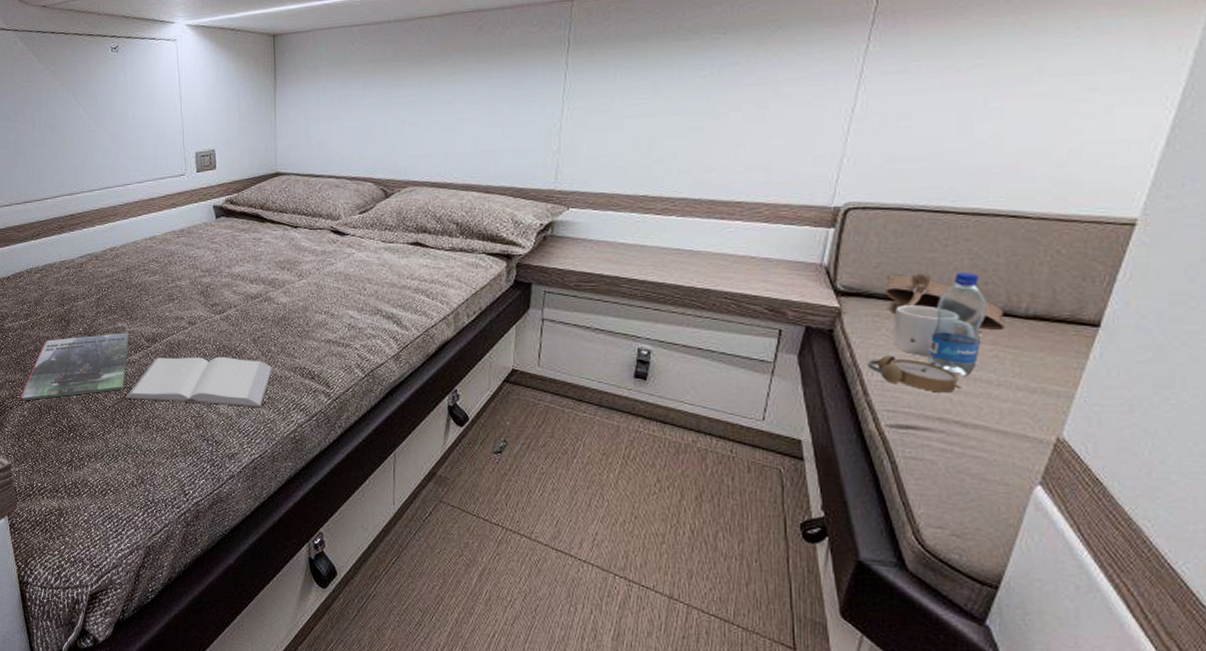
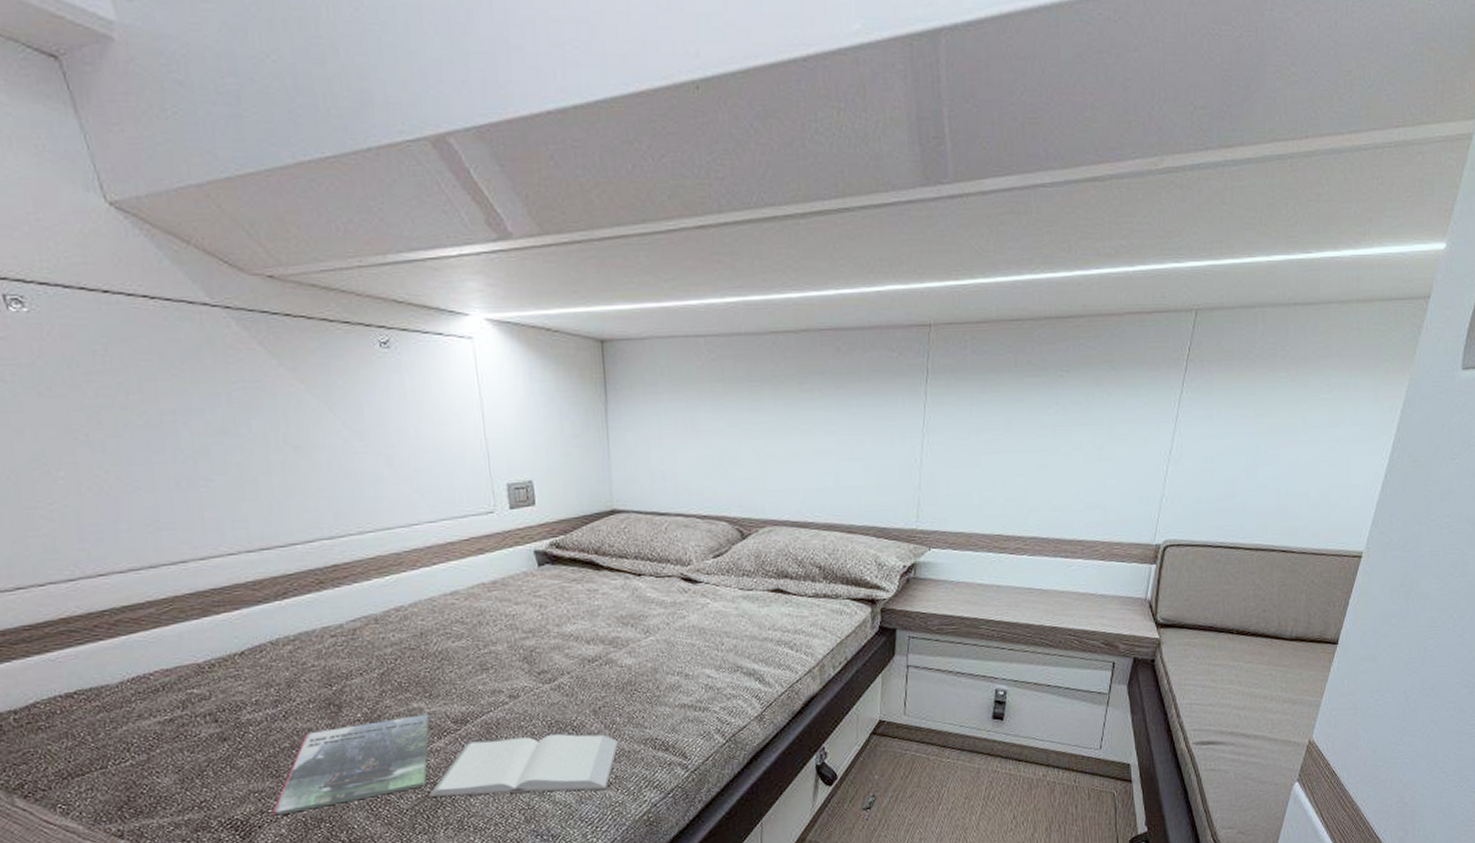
alarm clock: present [868,355,962,393] -> none [1180,679,1247,710]
tote bag: present [886,272,1004,331] -> none [1194,603,1276,653]
mug: present [892,305,938,357] -> none [1198,633,1231,679]
bottle: present [928,271,987,377] -> none [1223,601,1265,695]

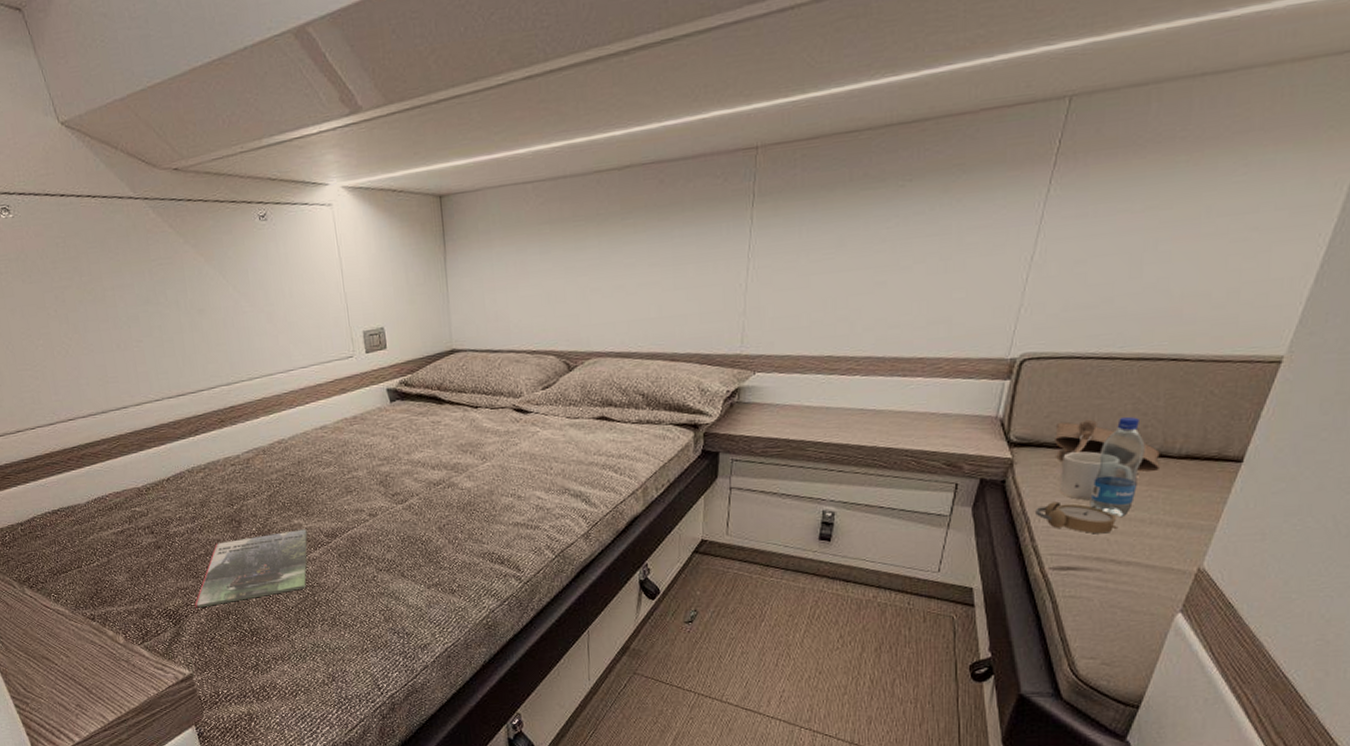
book: present [428,733,620,797] -> none [308,547,462,598]
alarm clock: none [1180,679,1247,710] -> present [1036,501,1119,534]
tote bag: none [1194,603,1276,653] -> present [1055,419,1160,472]
mug: none [1198,633,1231,679] -> present [1059,451,1101,501]
bottle: none [1223,601,1265,695] -> present [1090,416,1145,518]

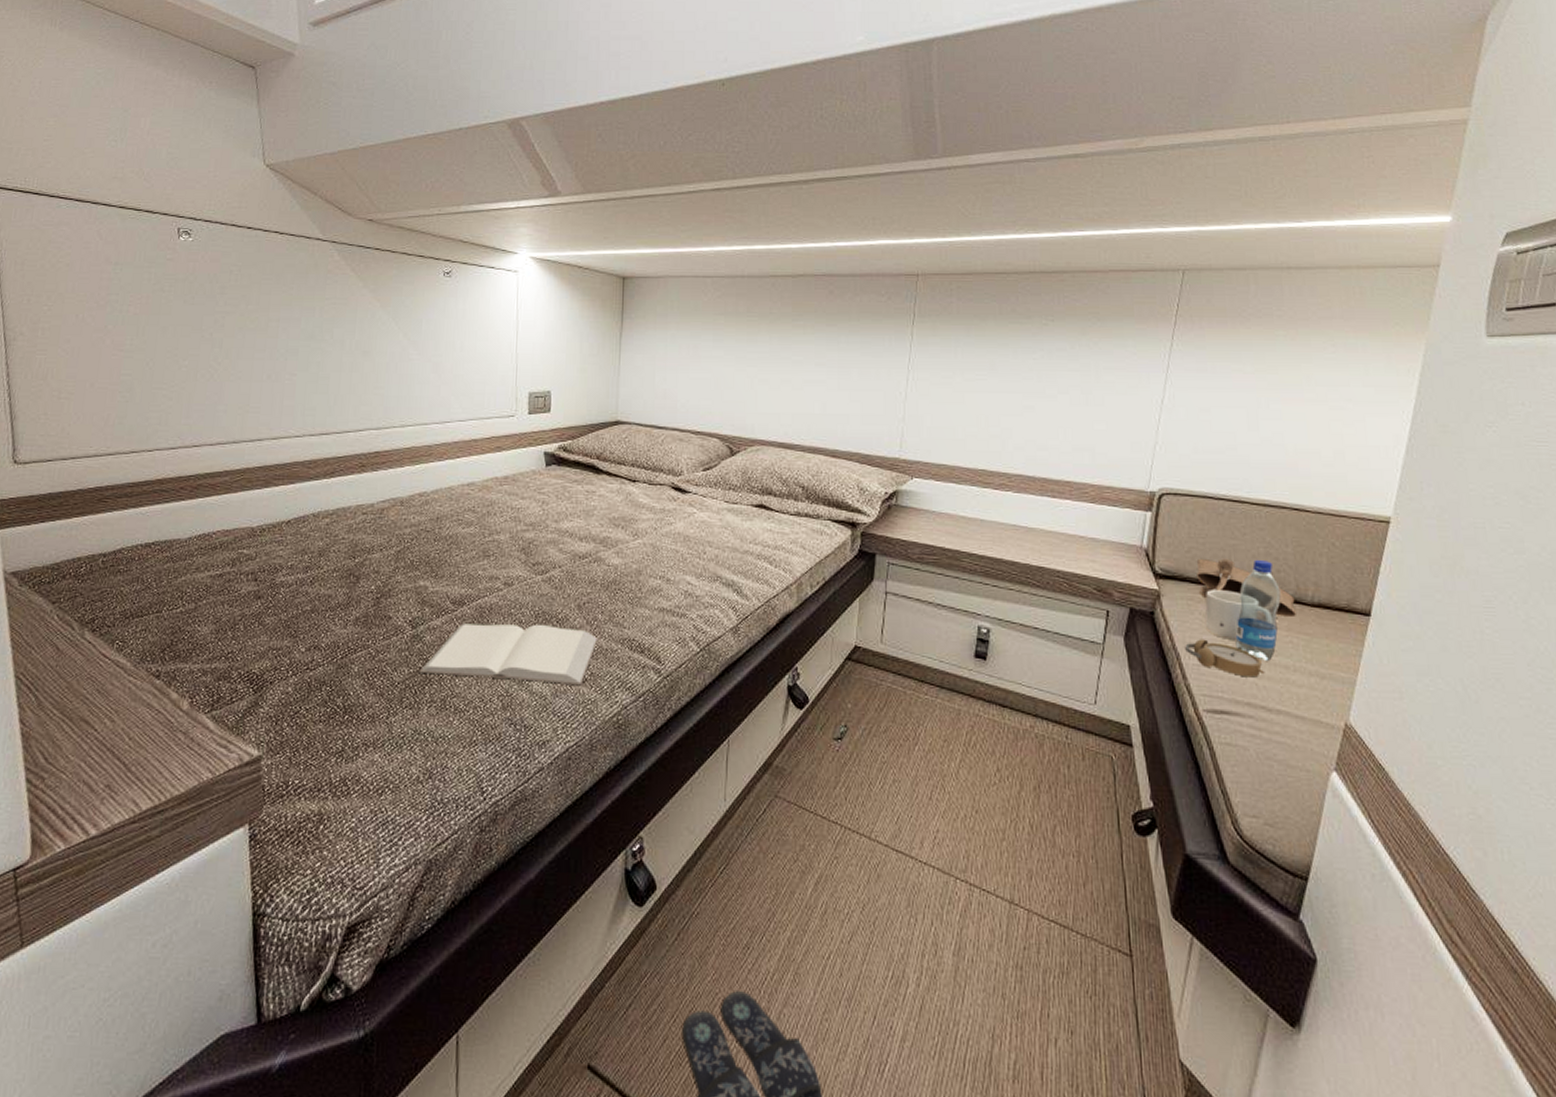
magazine: present [194,529,308,608] -> none [284,592,432,674]
book: none [308,547,462,598] -> present [419,623,599,686]

